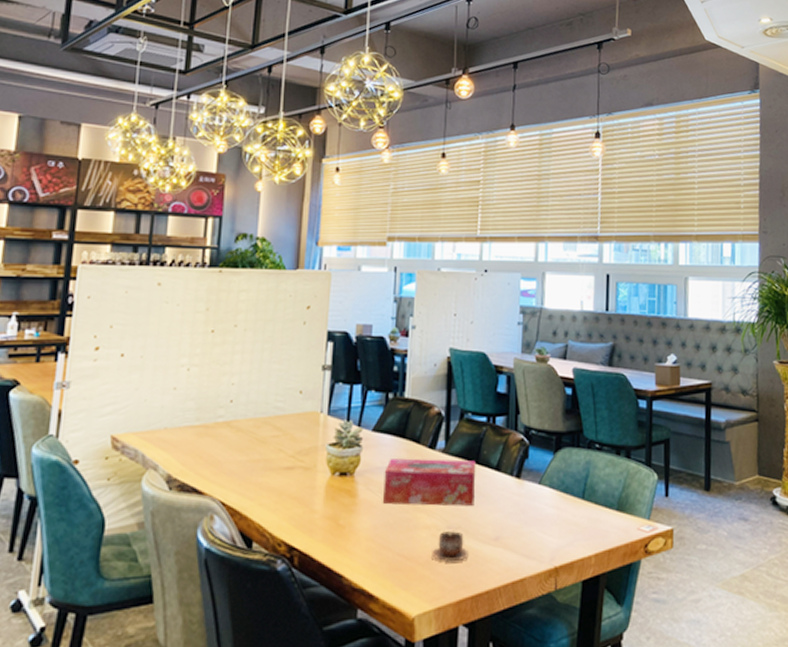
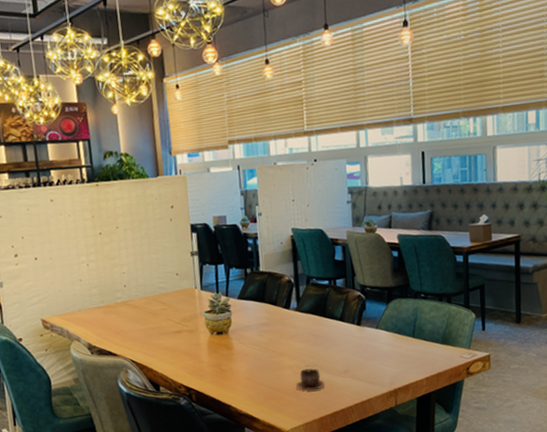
tissue box: present [382,458,476,506] -> none [251,315,326,353]

